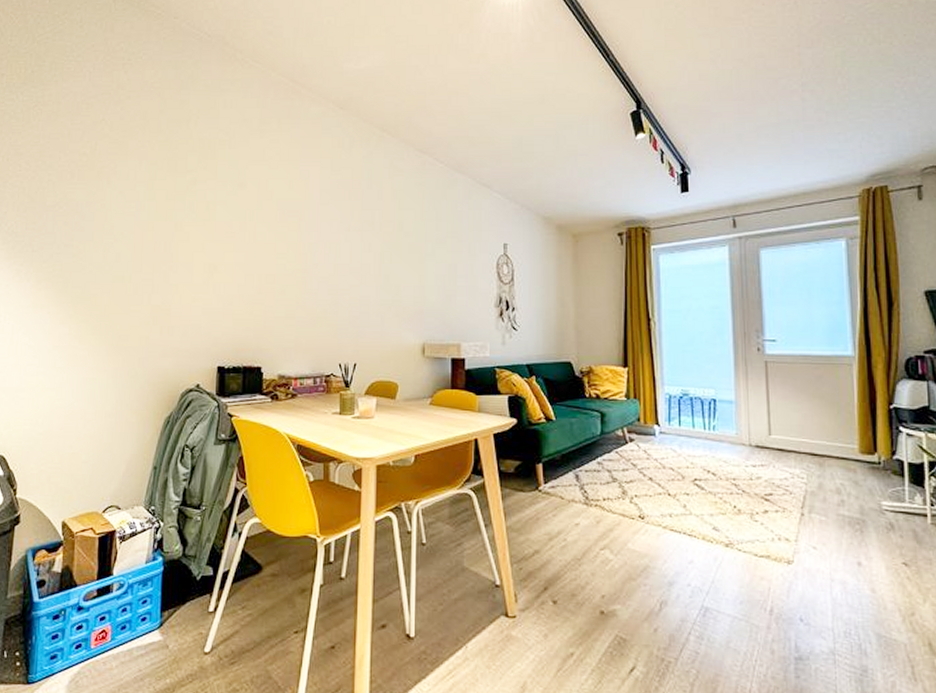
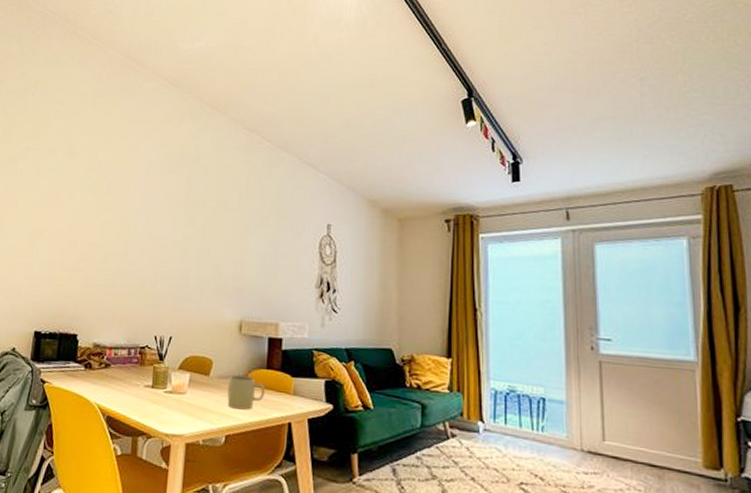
mug: none [414,397,450,429] -> present [227,375,265,410]

